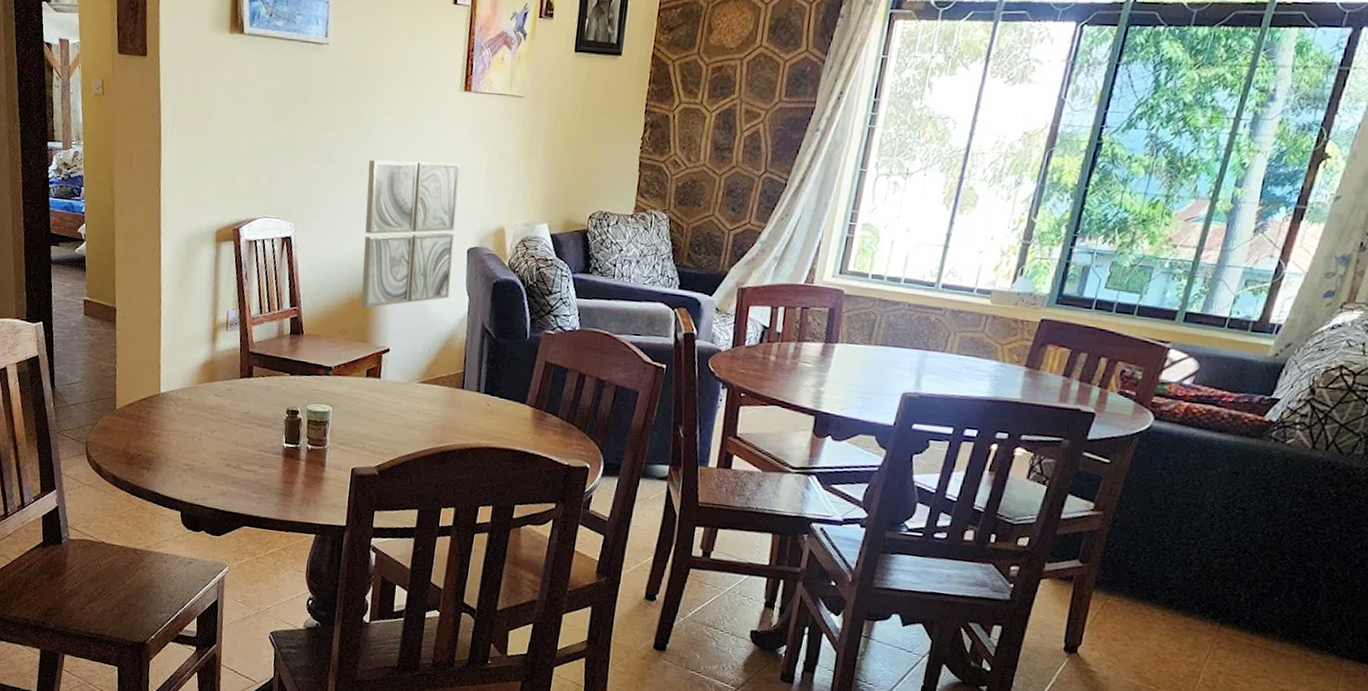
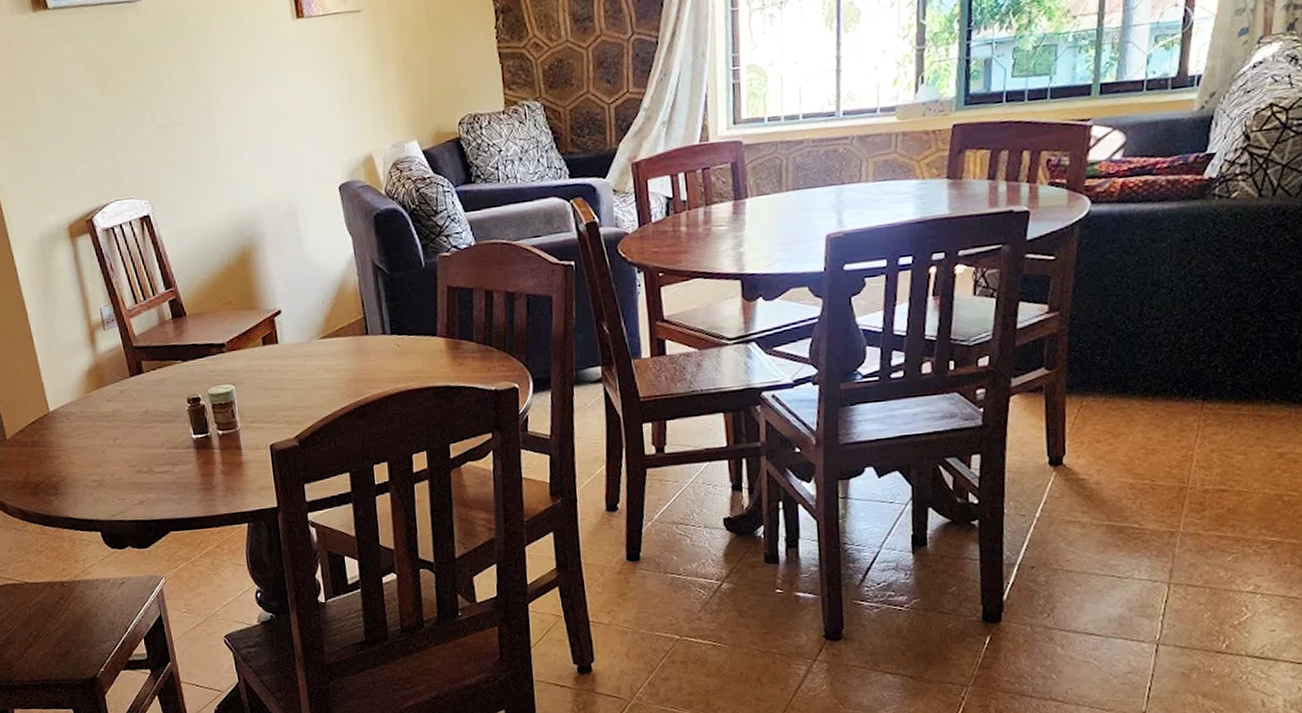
wall art: present [360,159,460,308] -> none [212,97,331,273]

